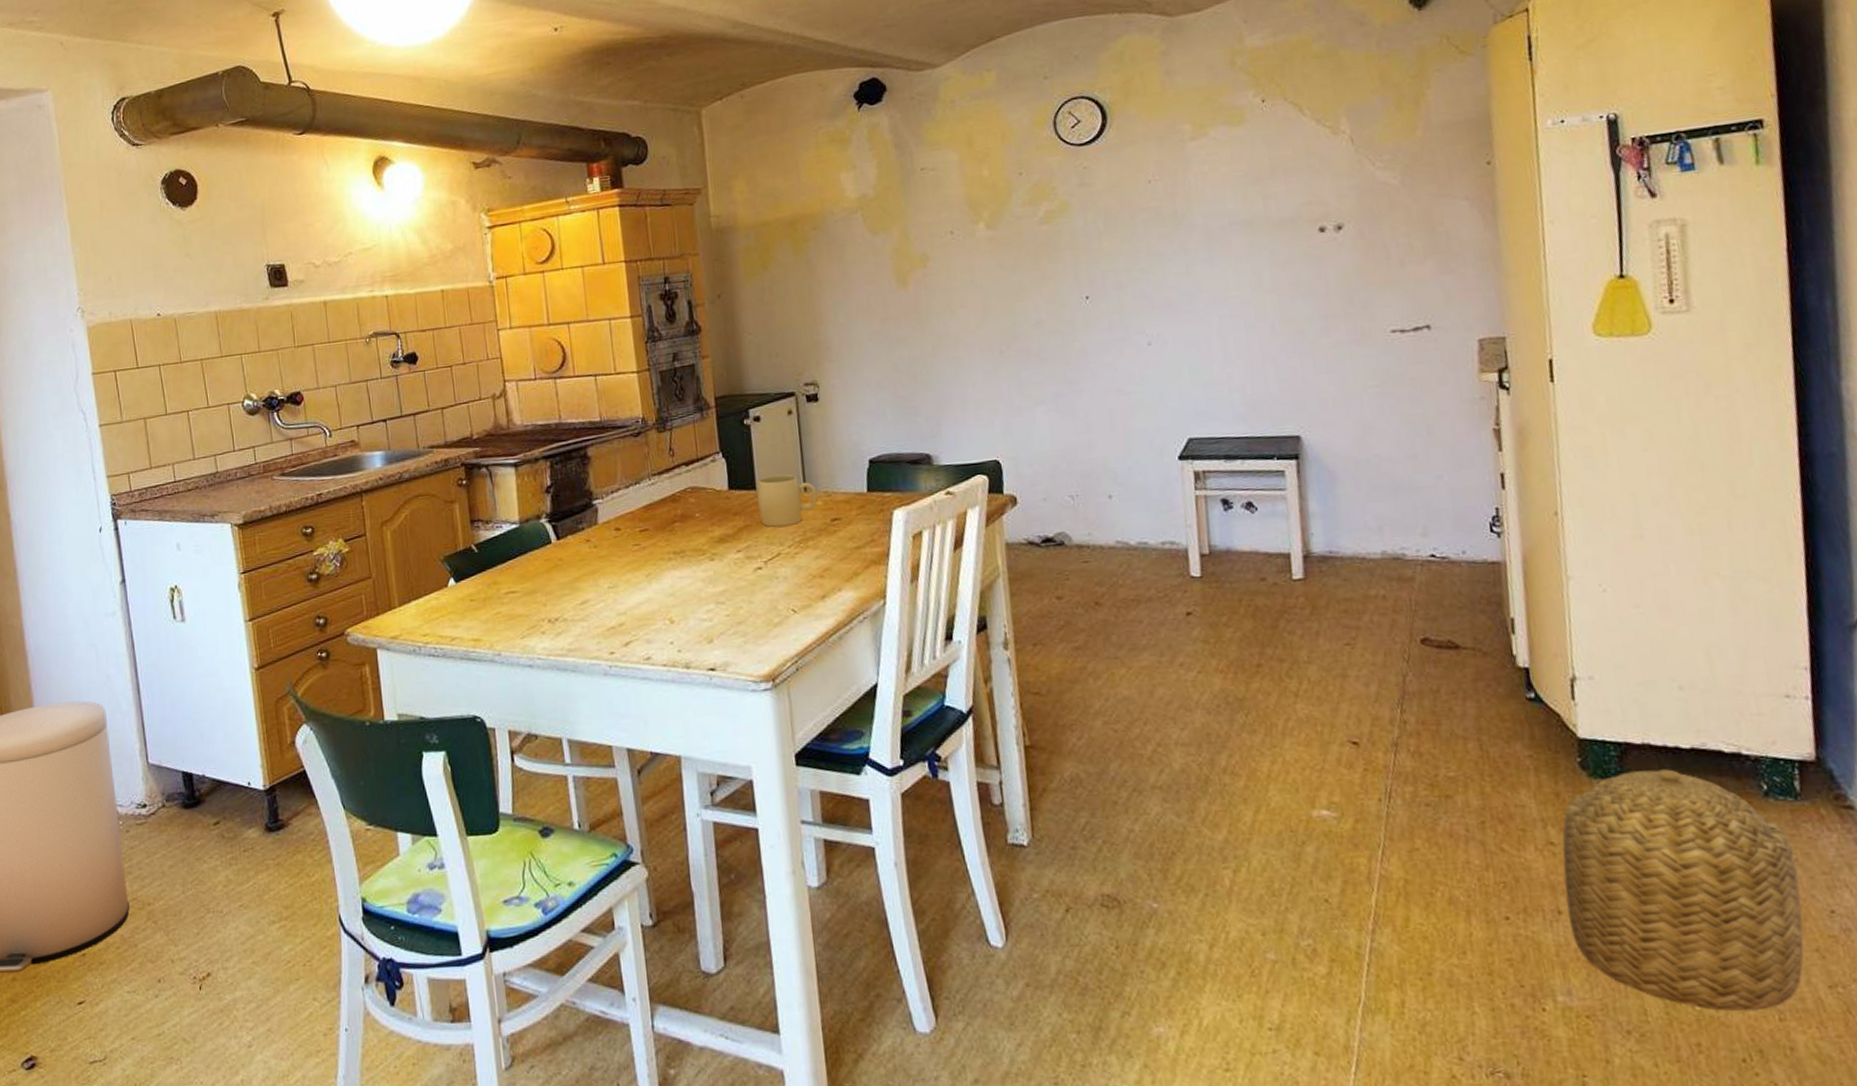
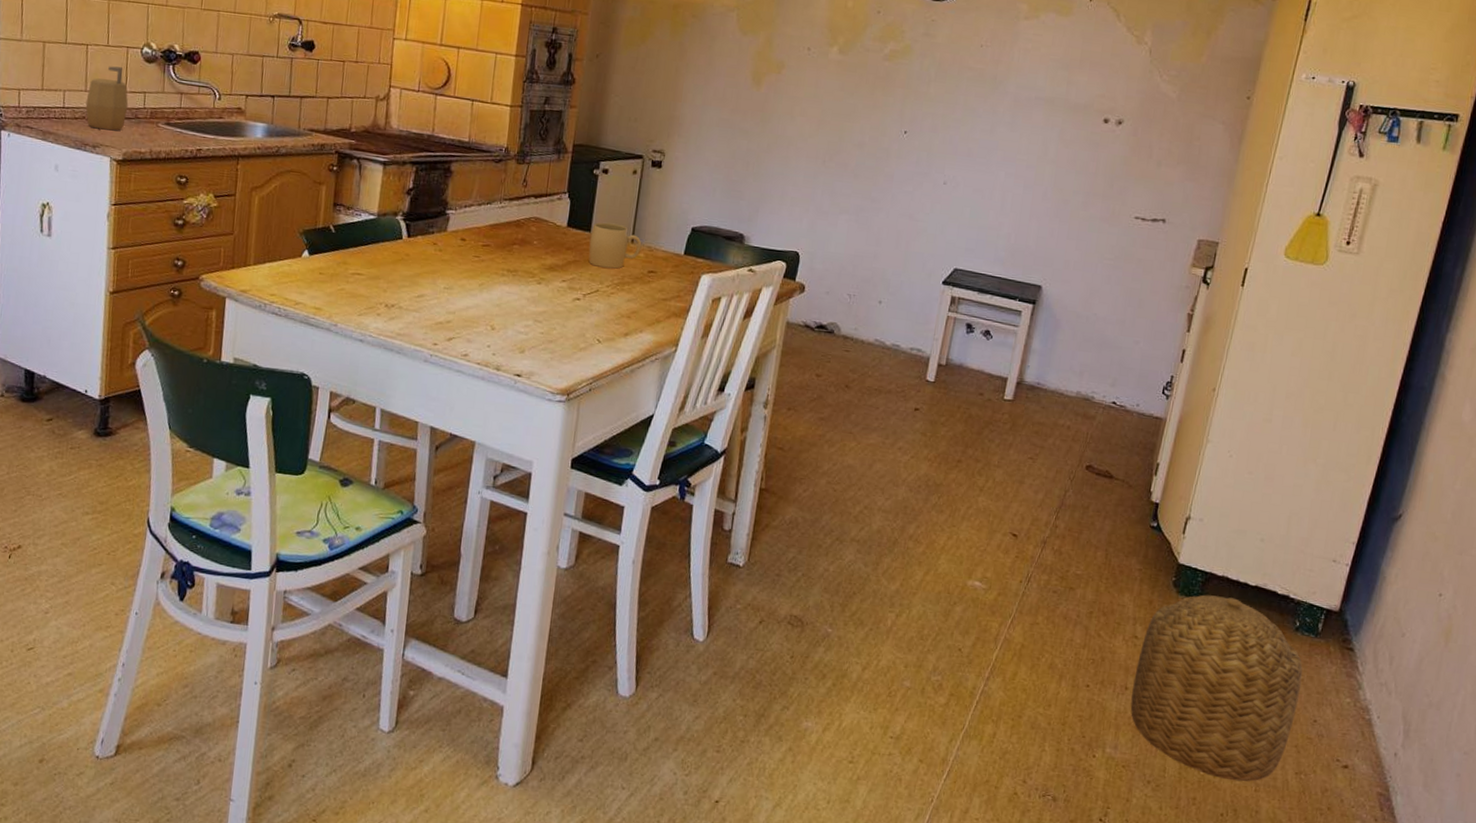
soap dispenser: none [196,426,240,497] -> present [85,66,129,131]

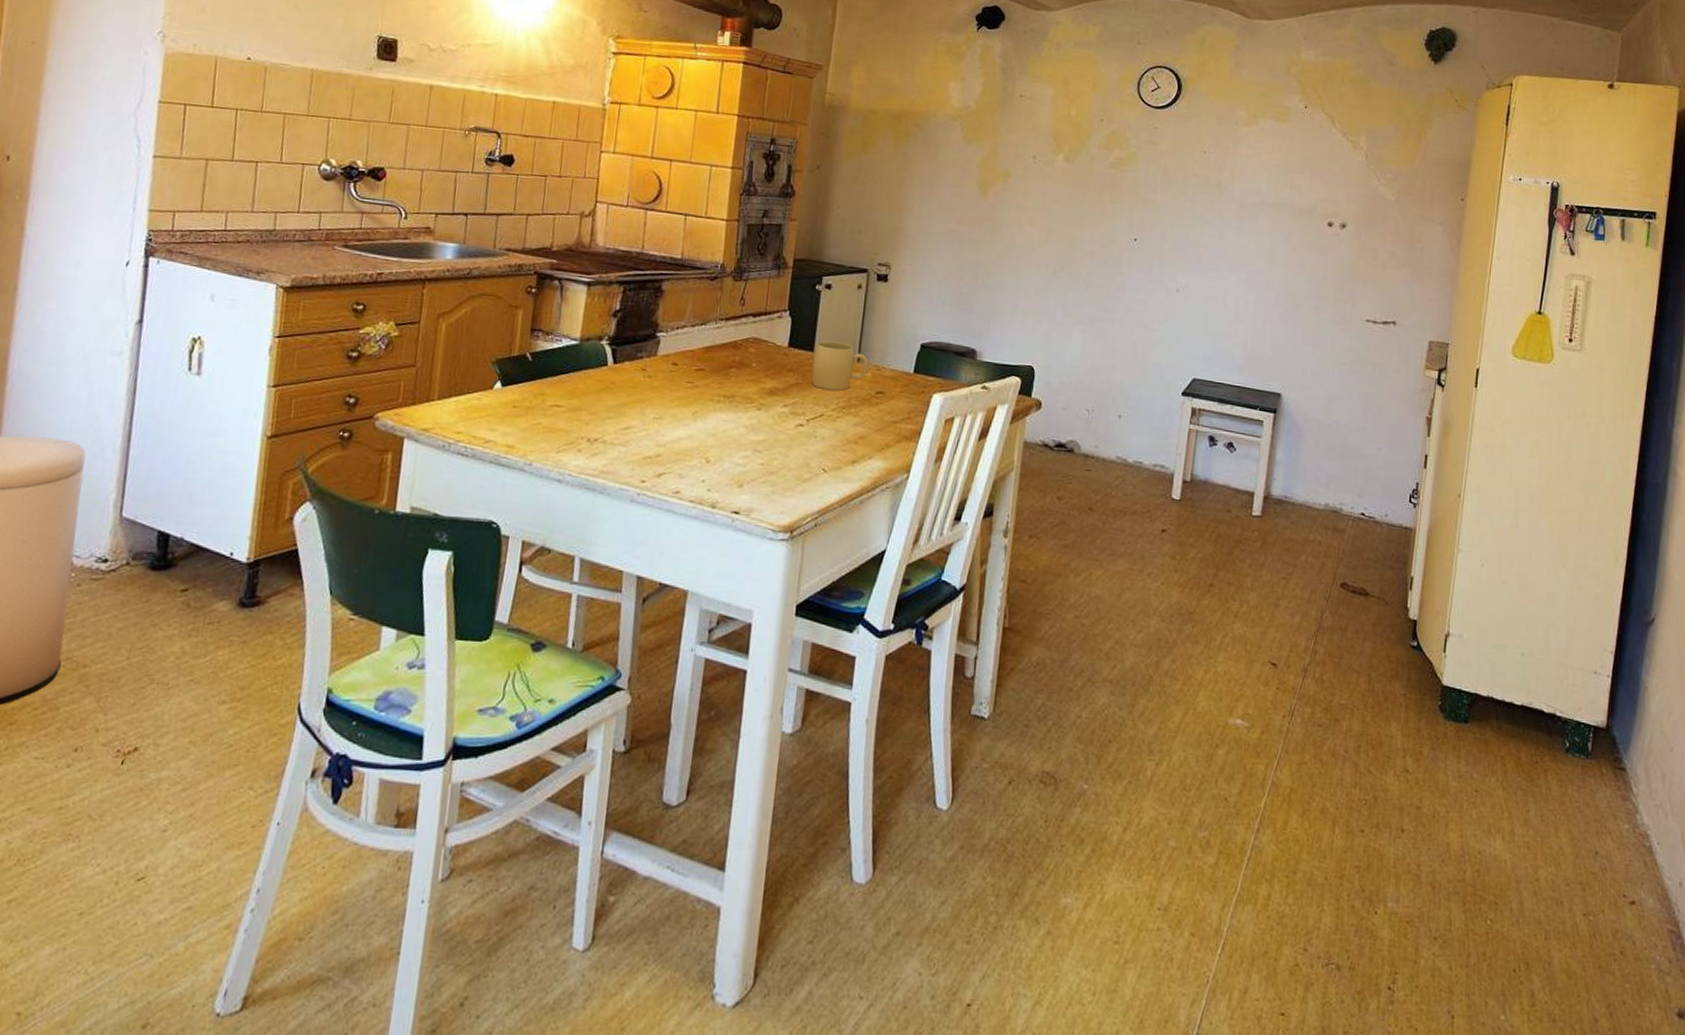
soap dispenser: present [85,66,129,131] -> none [251,184,301,255]
basket: present [1130,595,1303,782] -> none [1409,718,1579,930]

